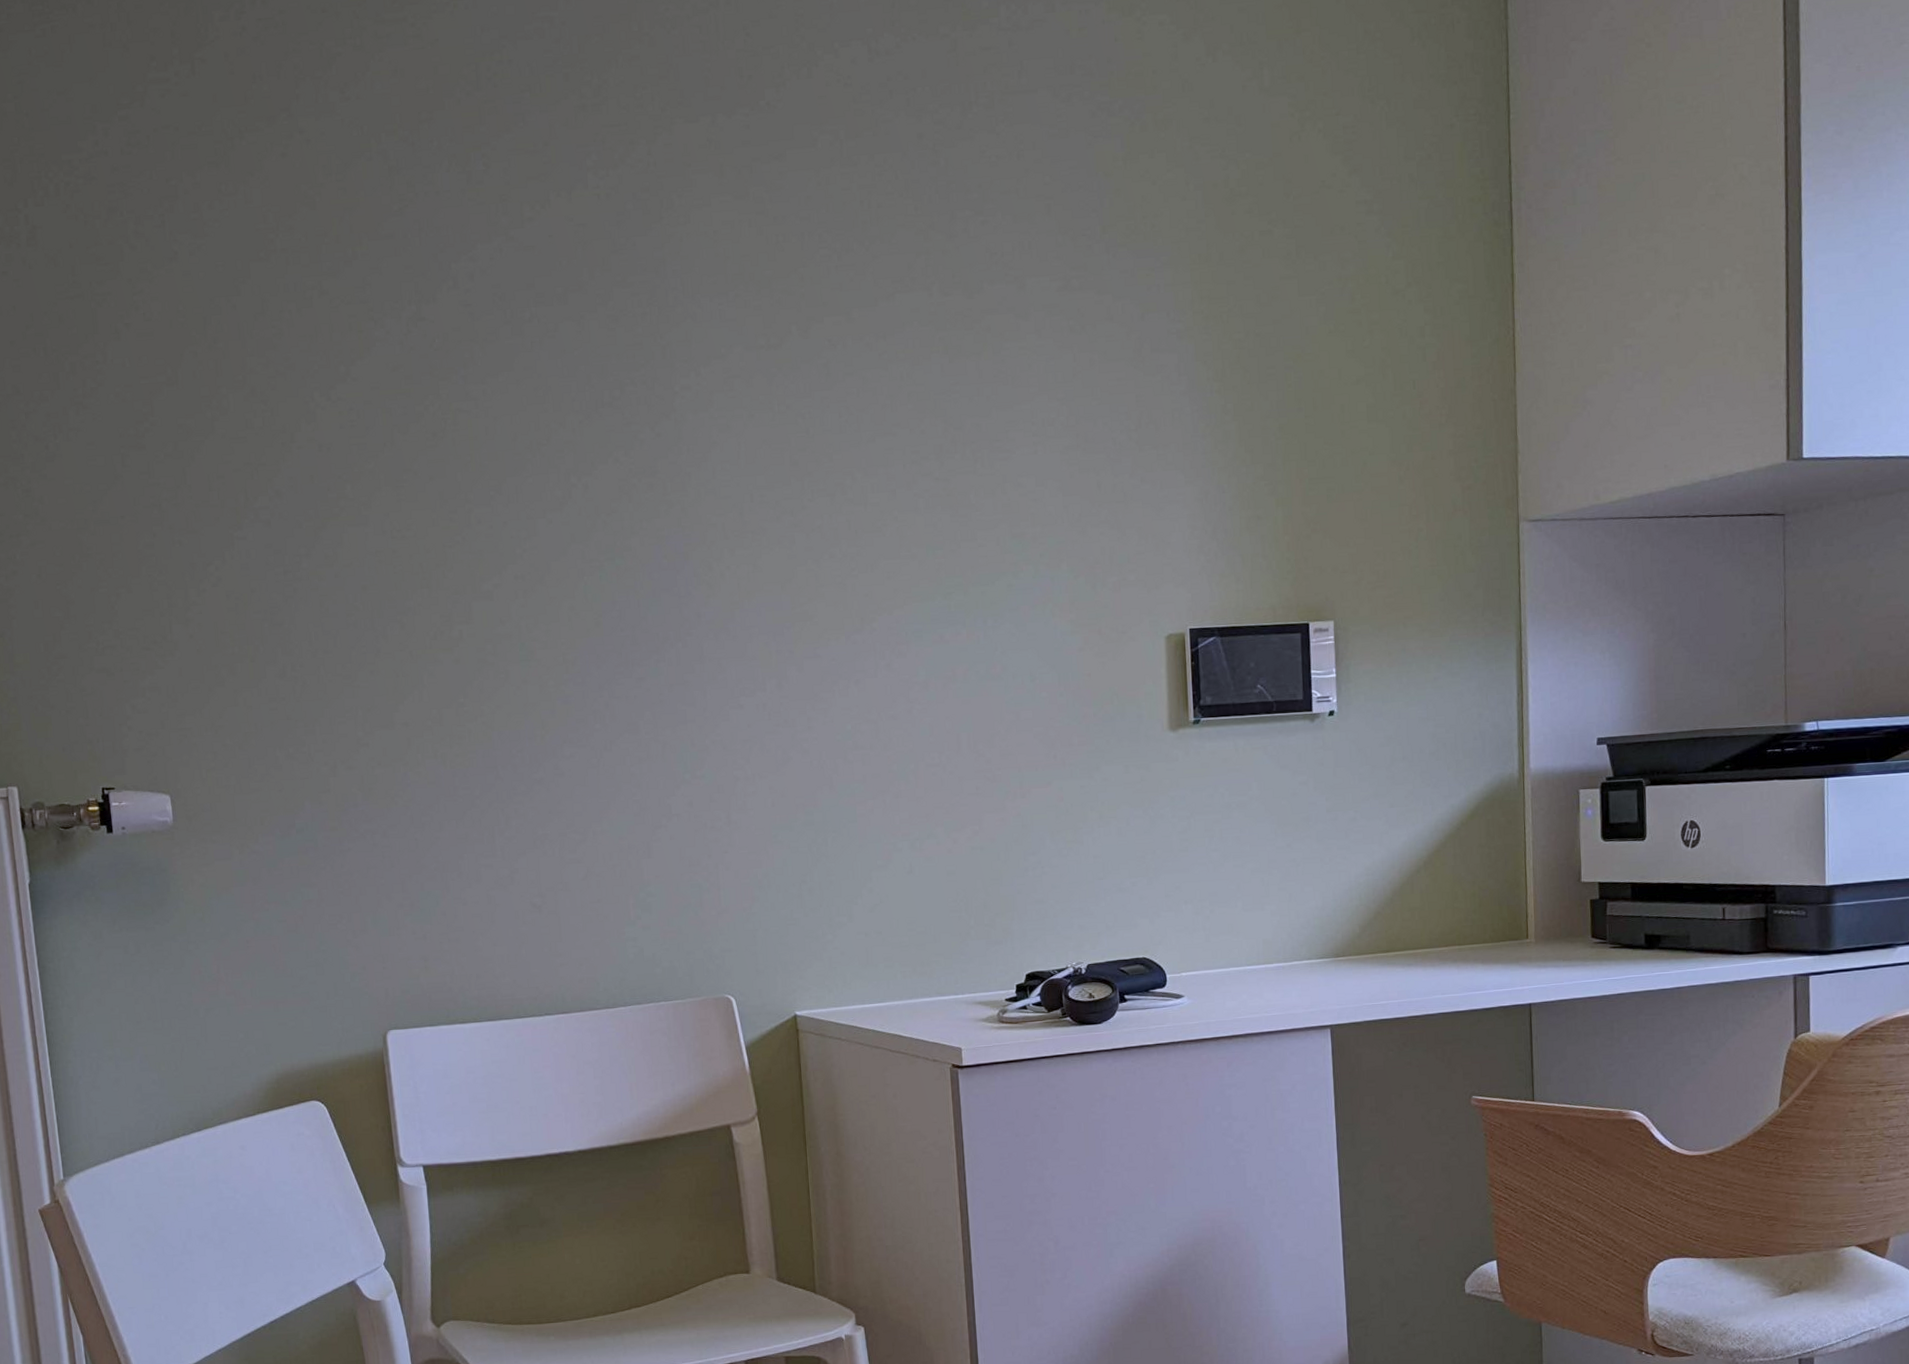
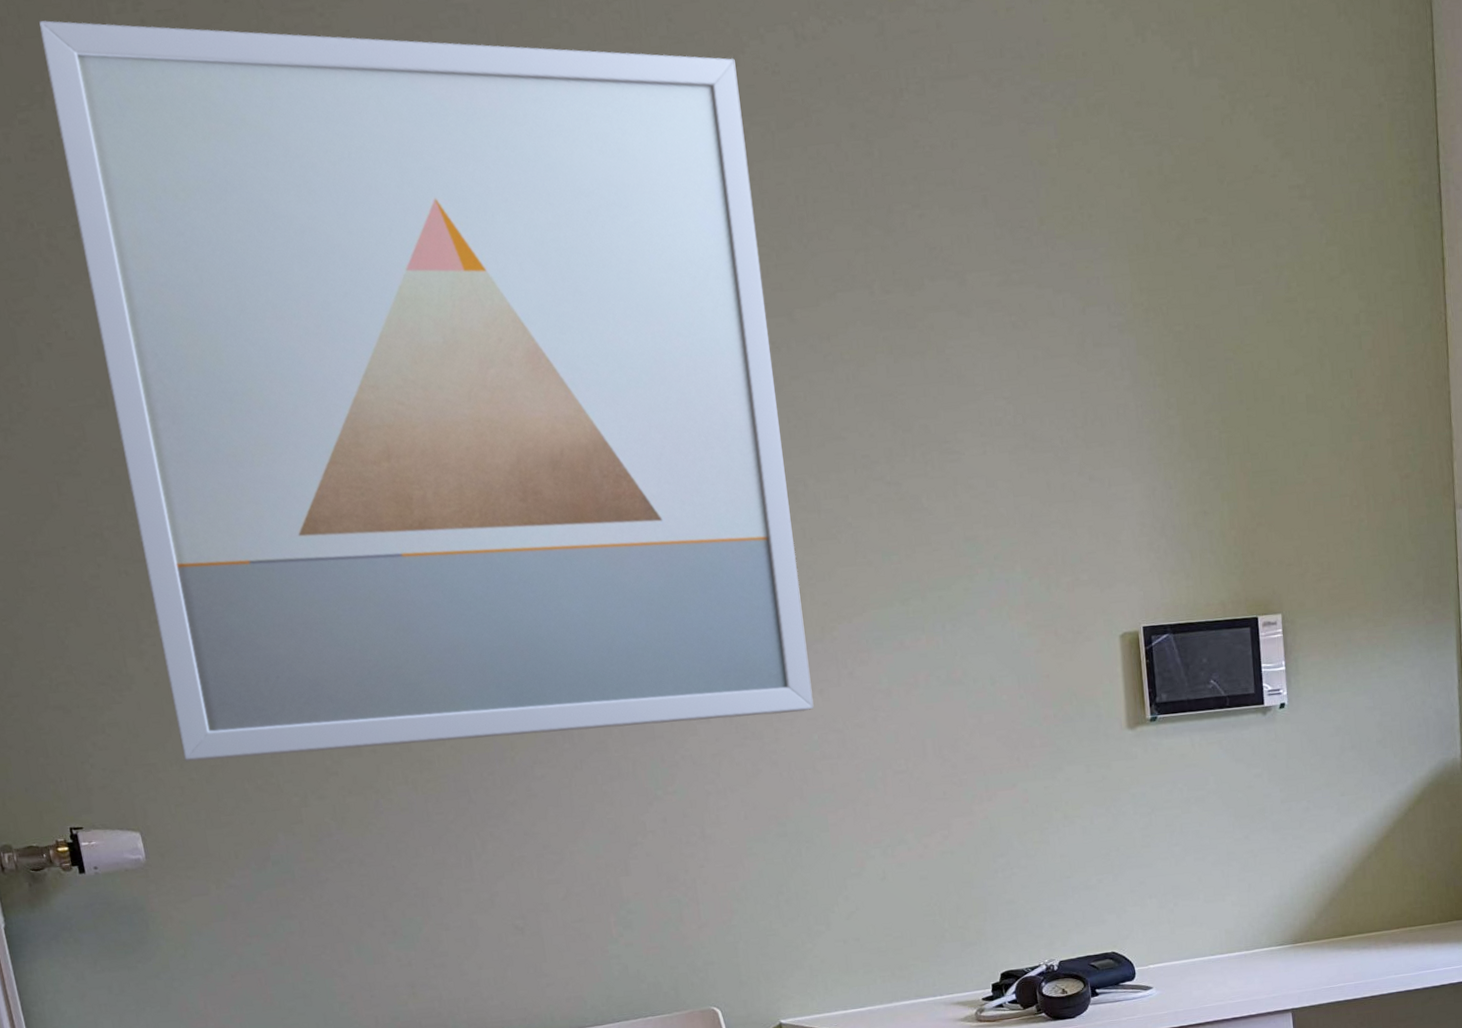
wall art: none [146,26,849,728] -> present [39,20,814,762]

